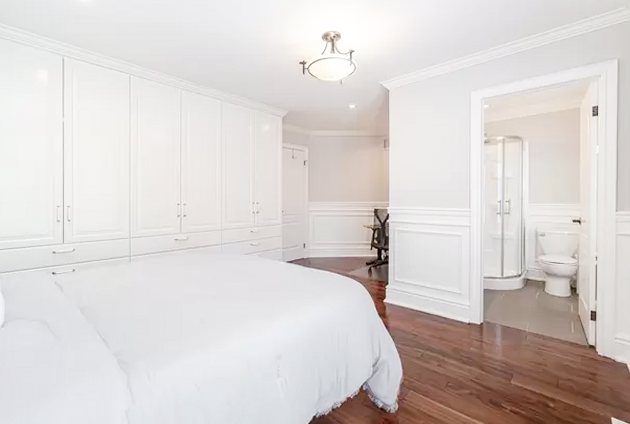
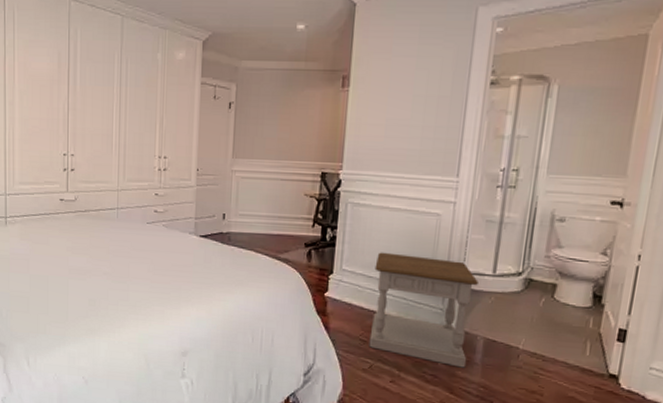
side table: none [418,266,492,350] -> present [369,252,478,368]

